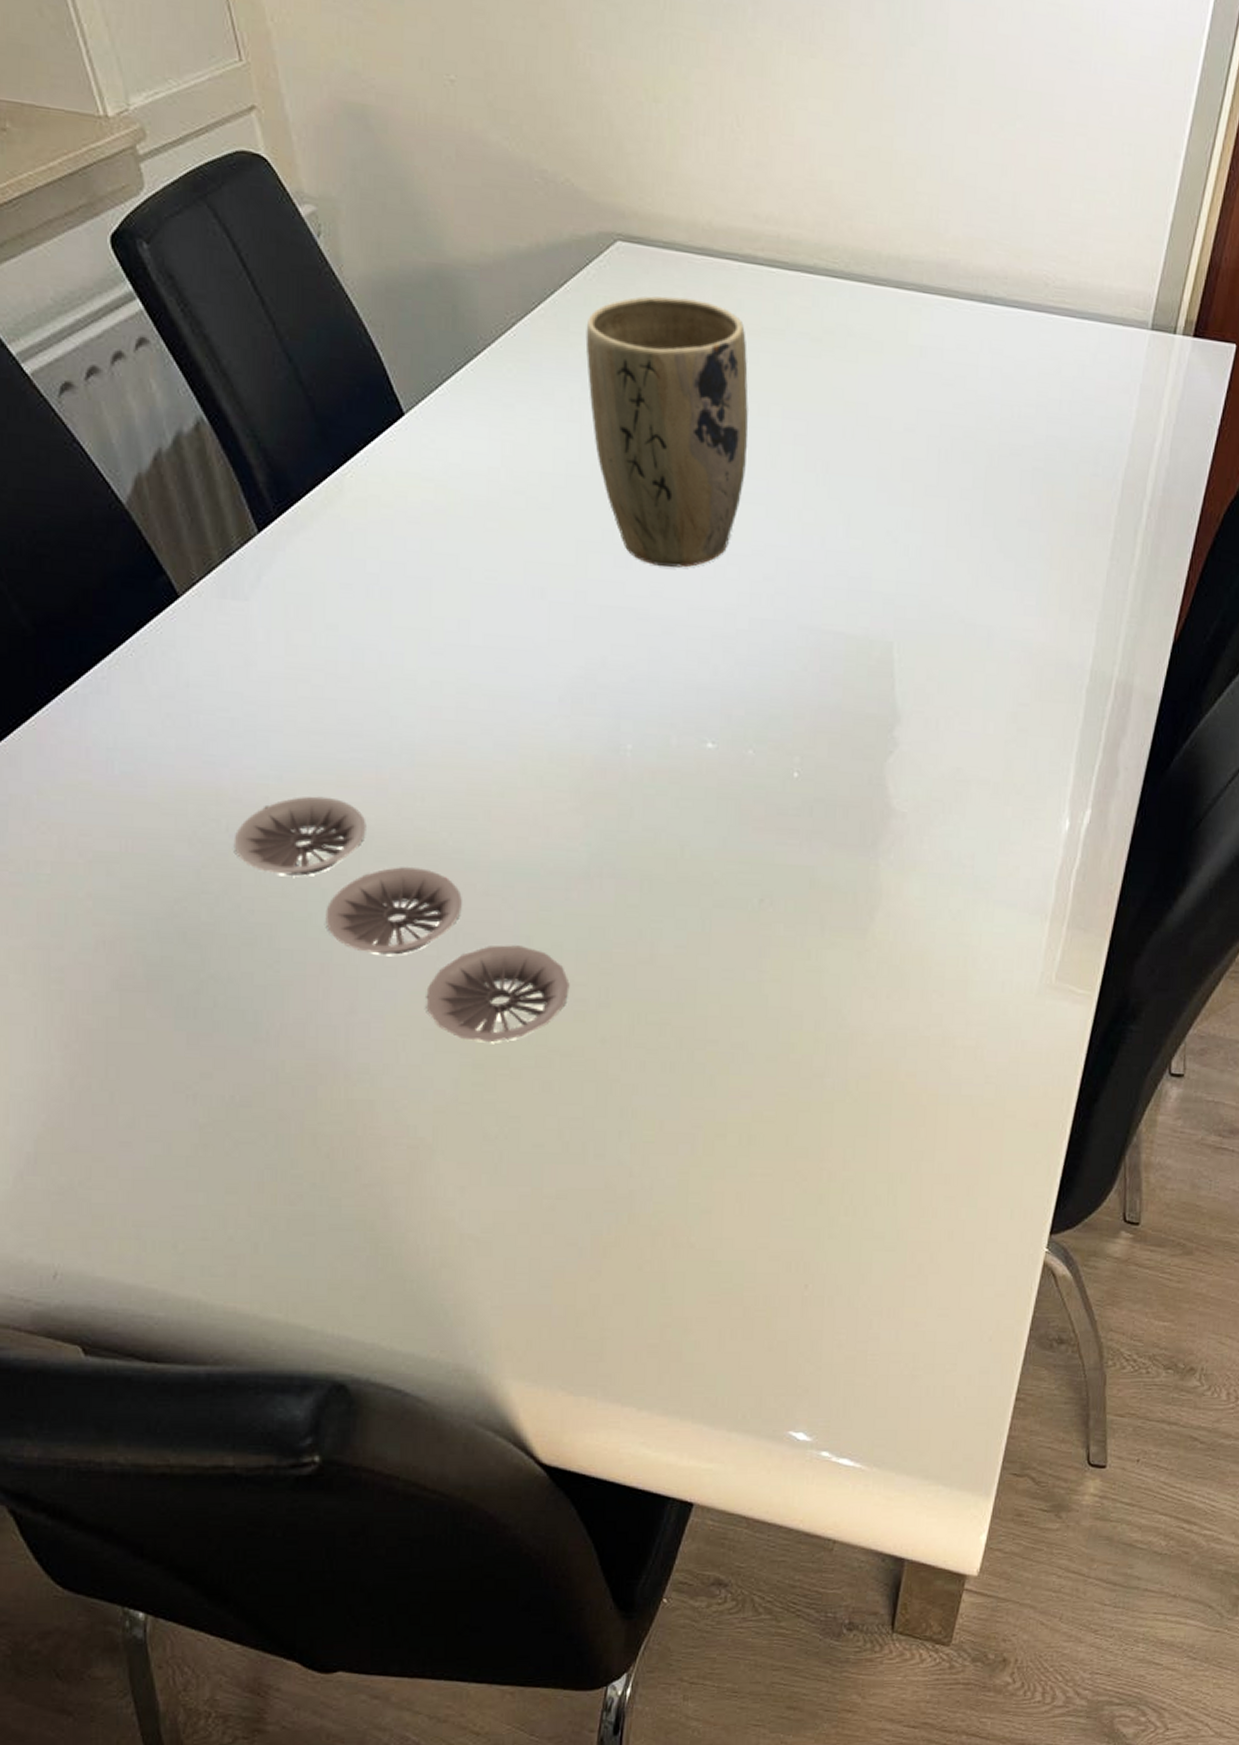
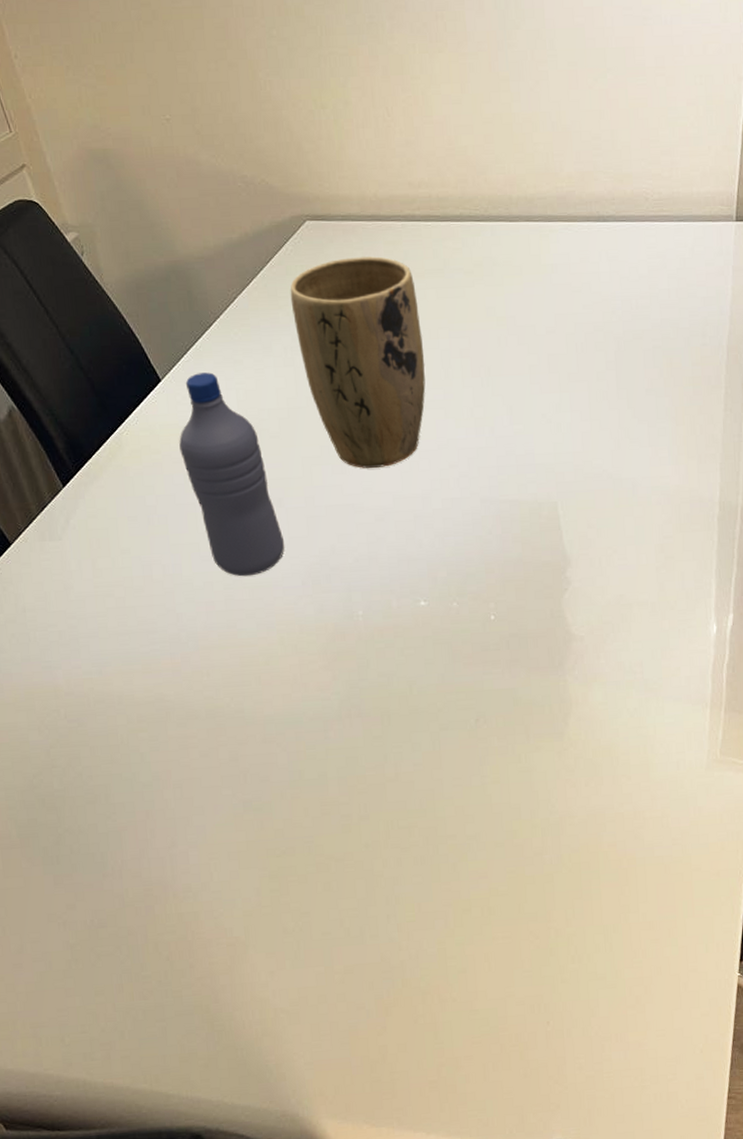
plate: present [233,796,570,1043] -> none [71,682,336,857]
water bottle: none [419,412,542,682] -> present [179,372,285,577]

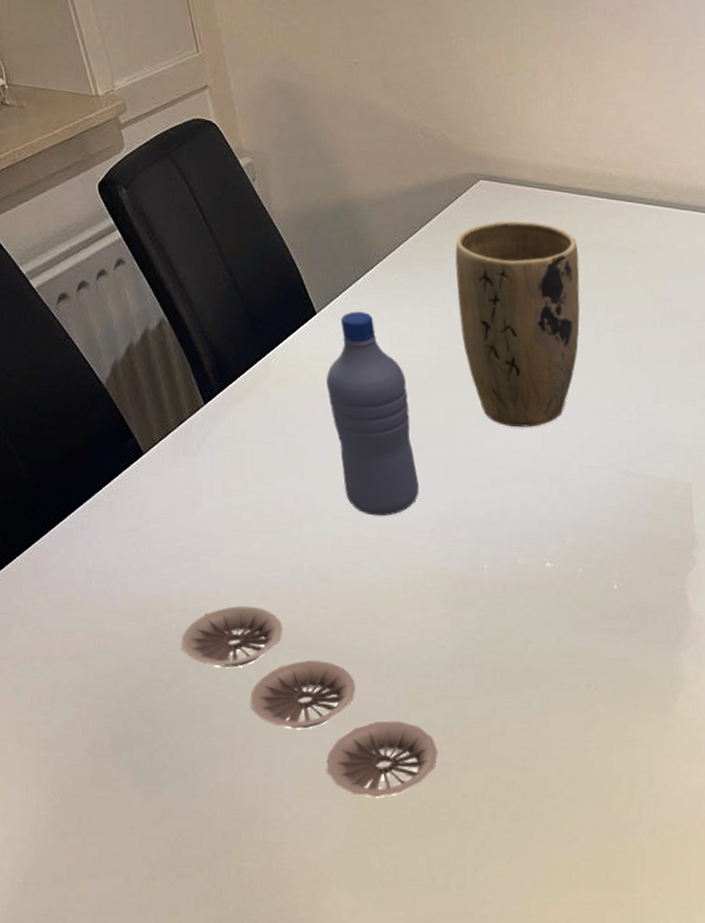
plate: none [71,682,336,857] -> present [181,605,438,798]

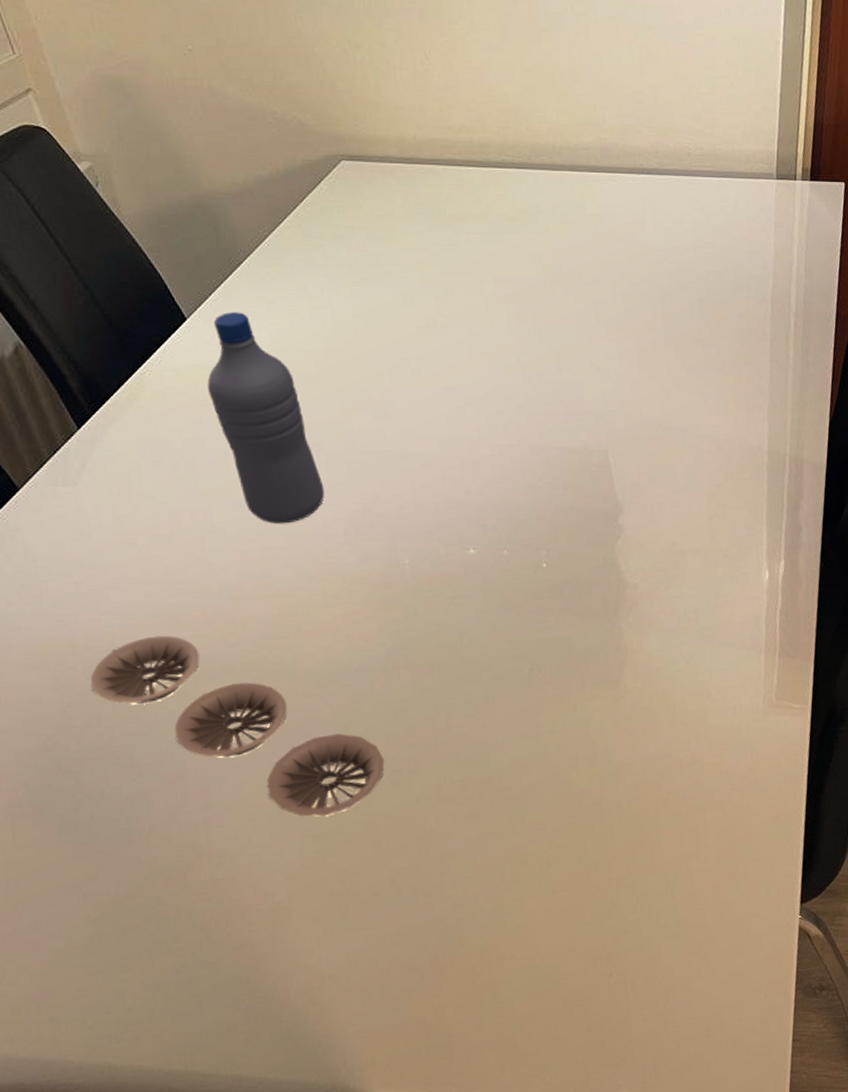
plant pot: present [455,221,580,428] -> none [325,199,471,414]

